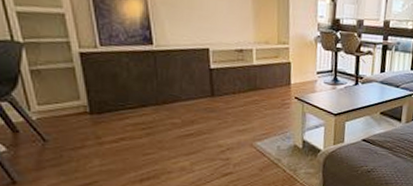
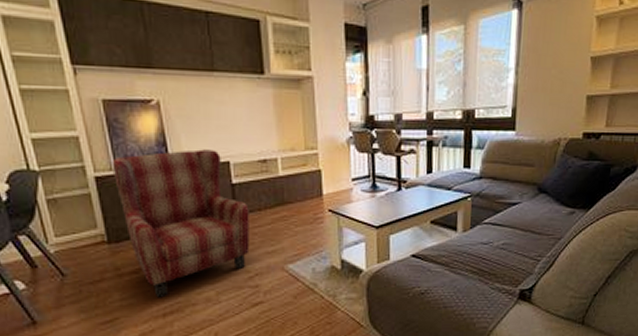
armchair: none [97,35,225,165] -> present [111,149,250,298]

